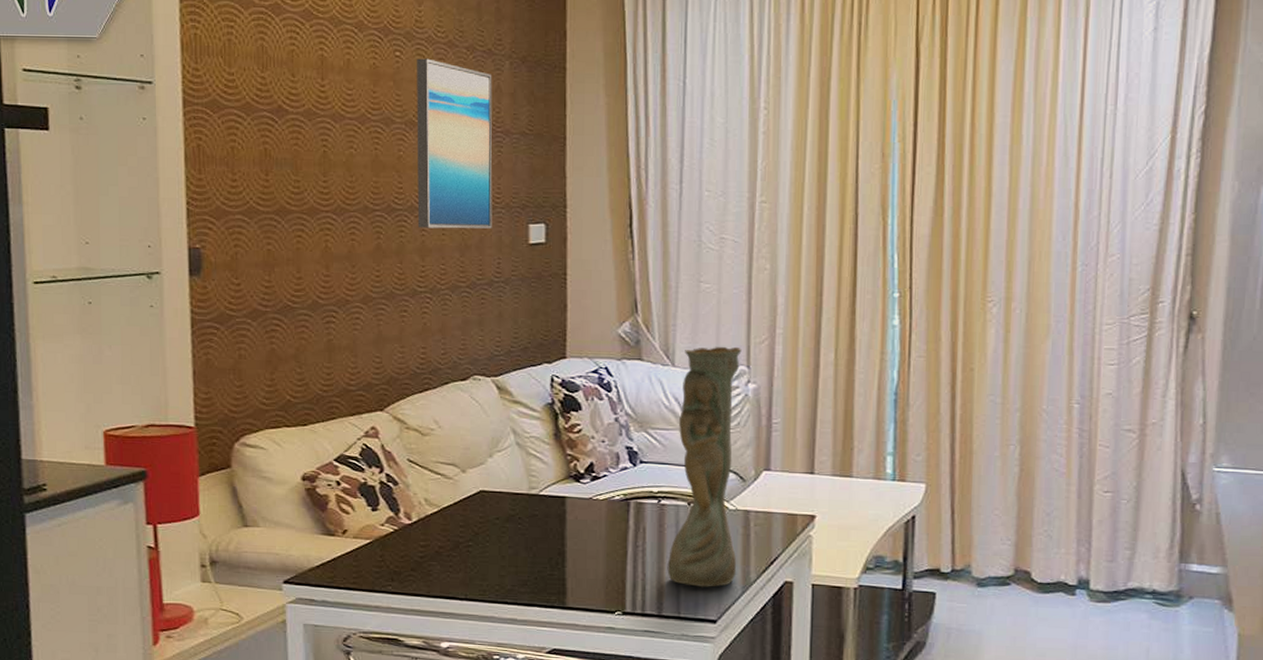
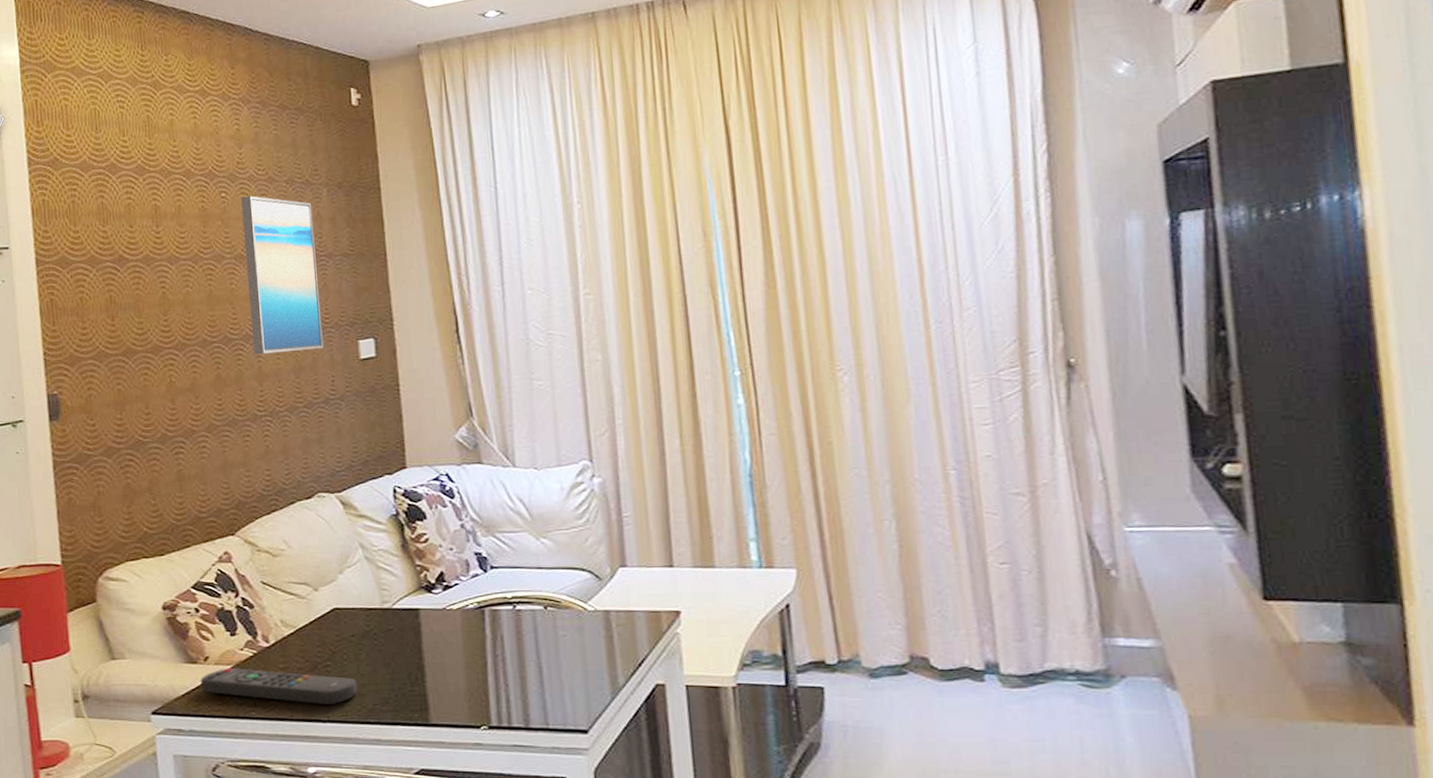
remote control: none [337,541,497,584] -> present [200,667,357,706]
vase: present [667,346,742,587] -> none [524,441,603,695]

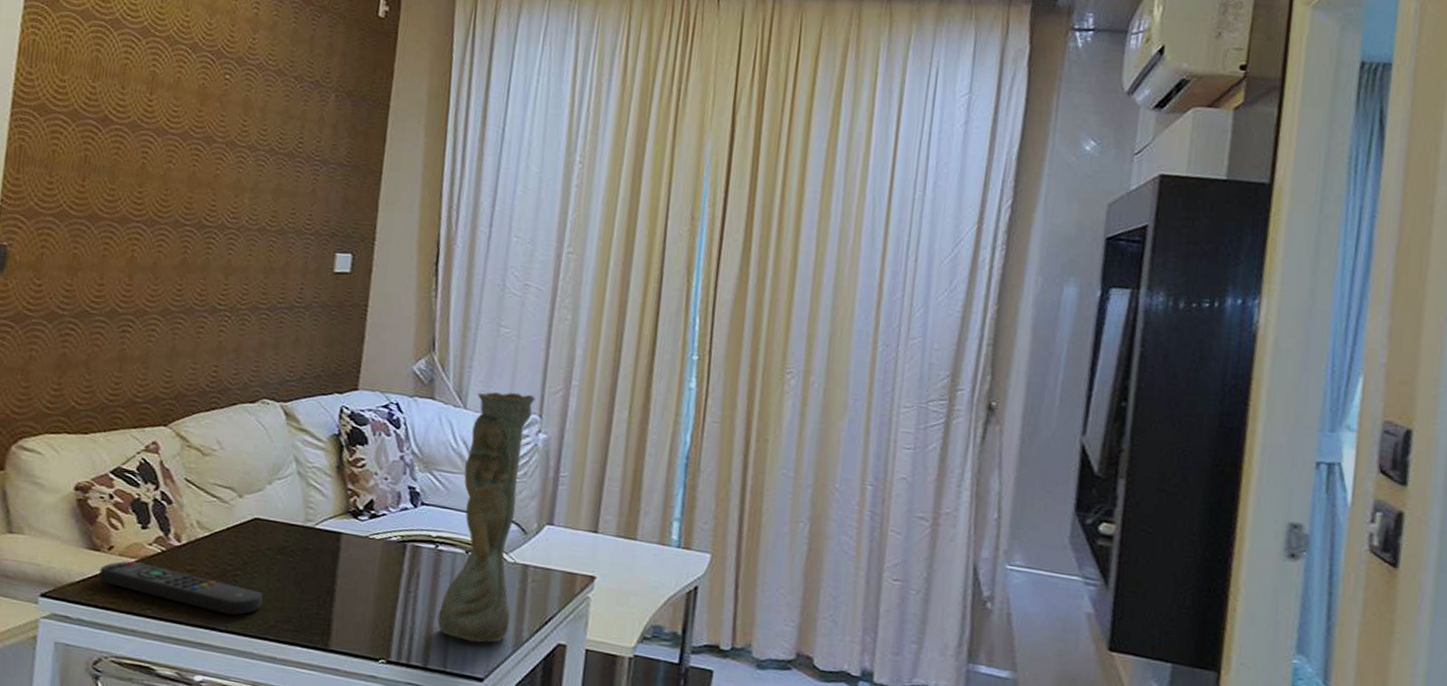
wall art: present [241,196,324,355] -> none [225,83,317,254]
vase: none [524,441,603,695] -> present [437,392,536,643]

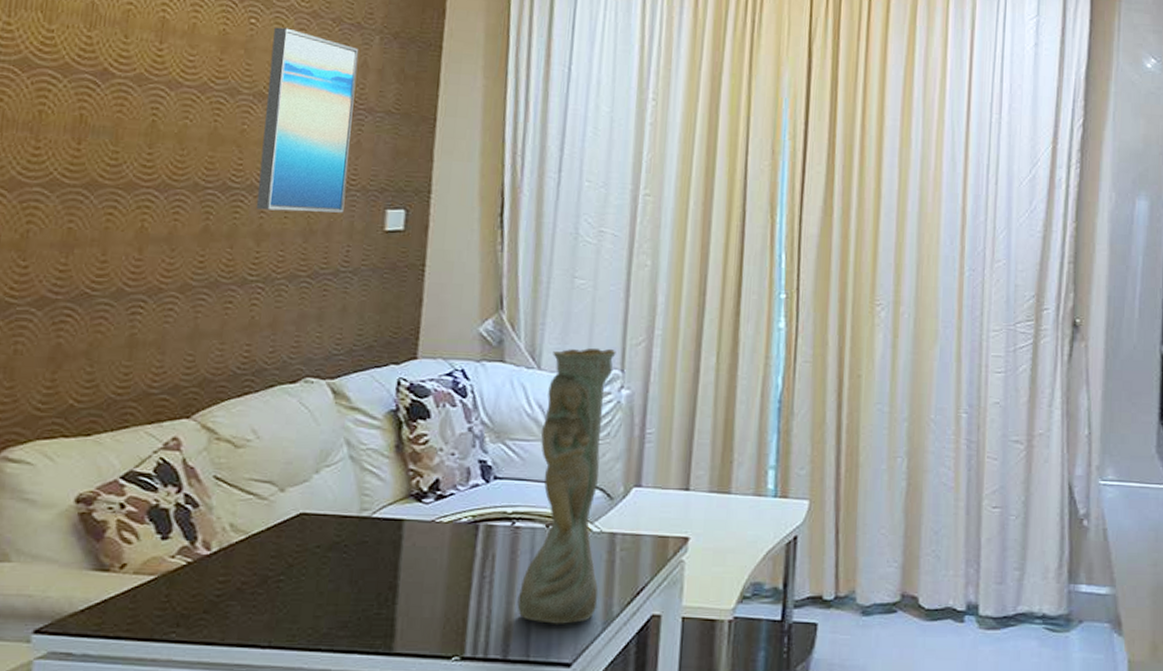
remote control: present [99,560,263,616] -> none [108,578,313,628]
wall art: none [225,83,317,254] -> present [255,27,359,213]

